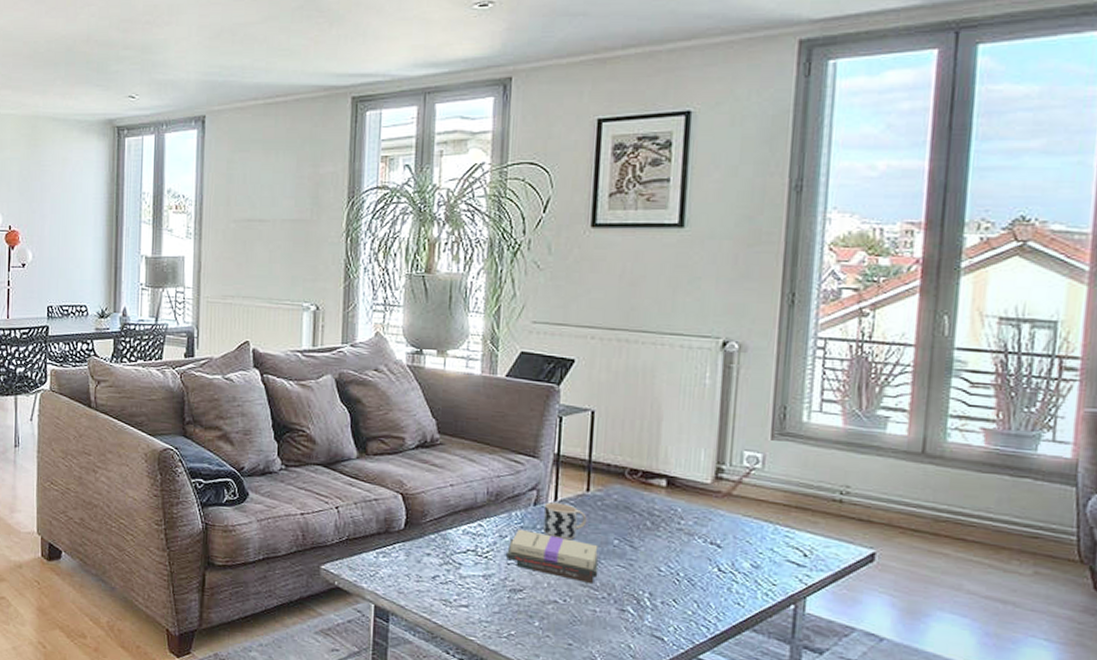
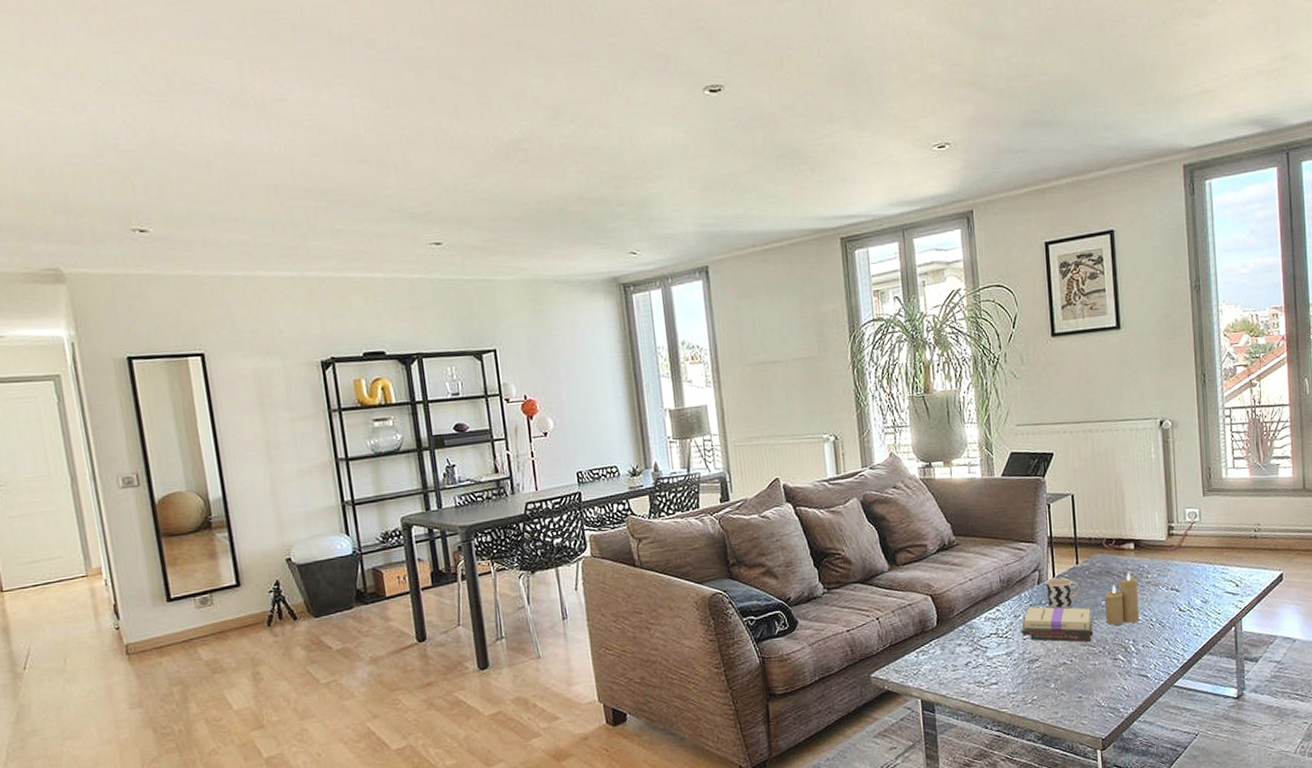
candle: none [616,512,666,573] -> present [1105,572,1140,626]

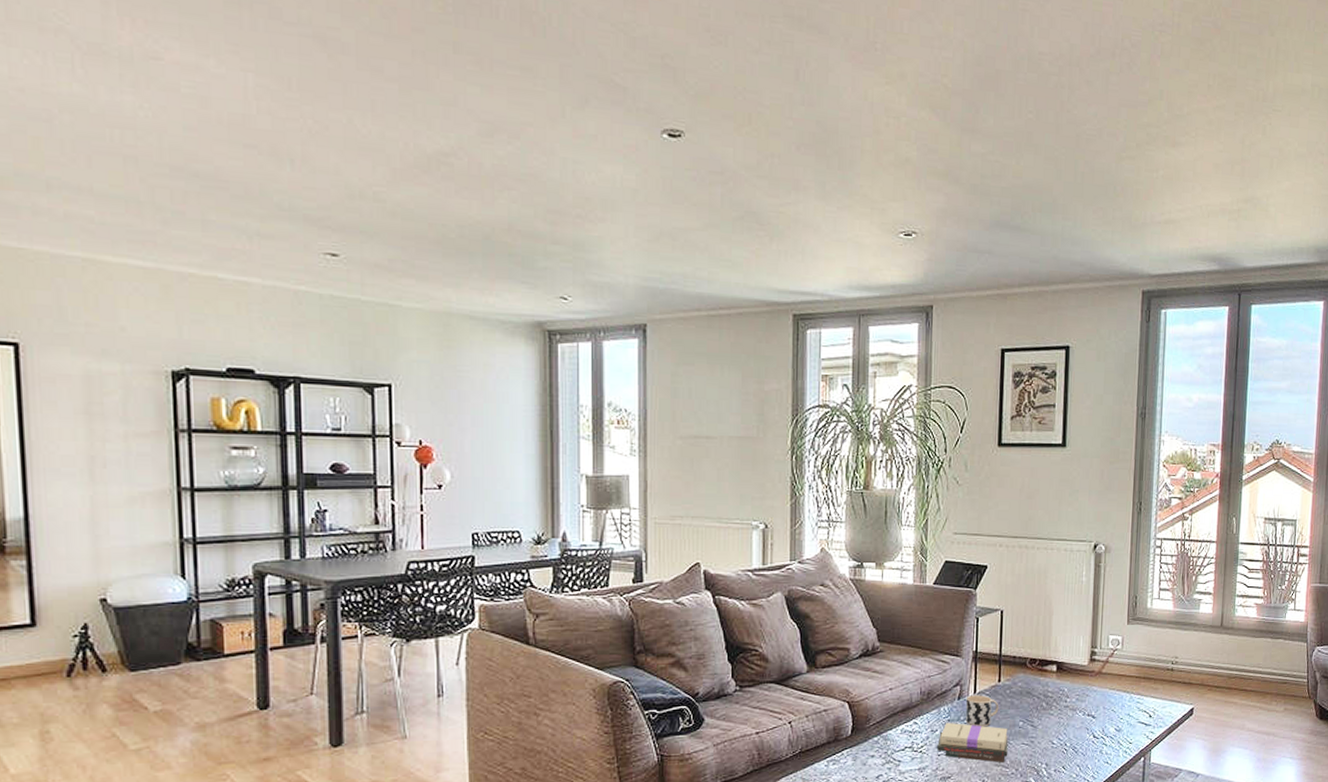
candle: present [1105,572,1140,626] -> none [1021,694,1057,748]

